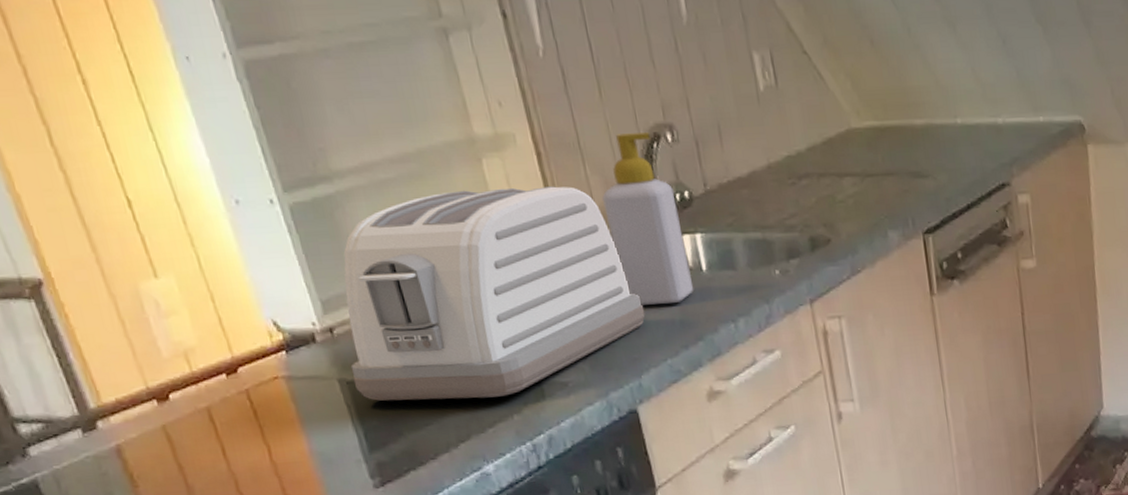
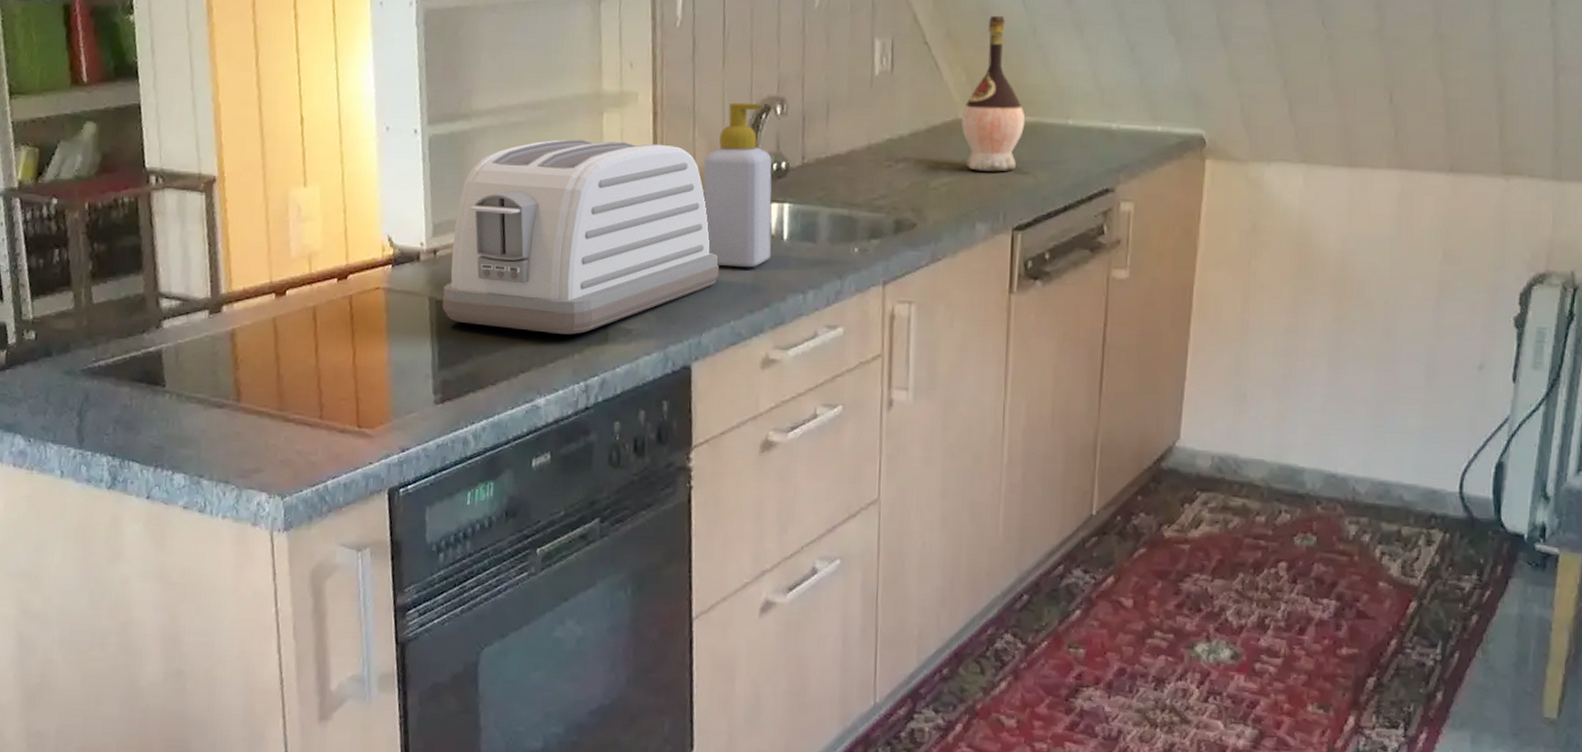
wine bottle: none [853,17,917,179] -> present [961,15,1026,172]

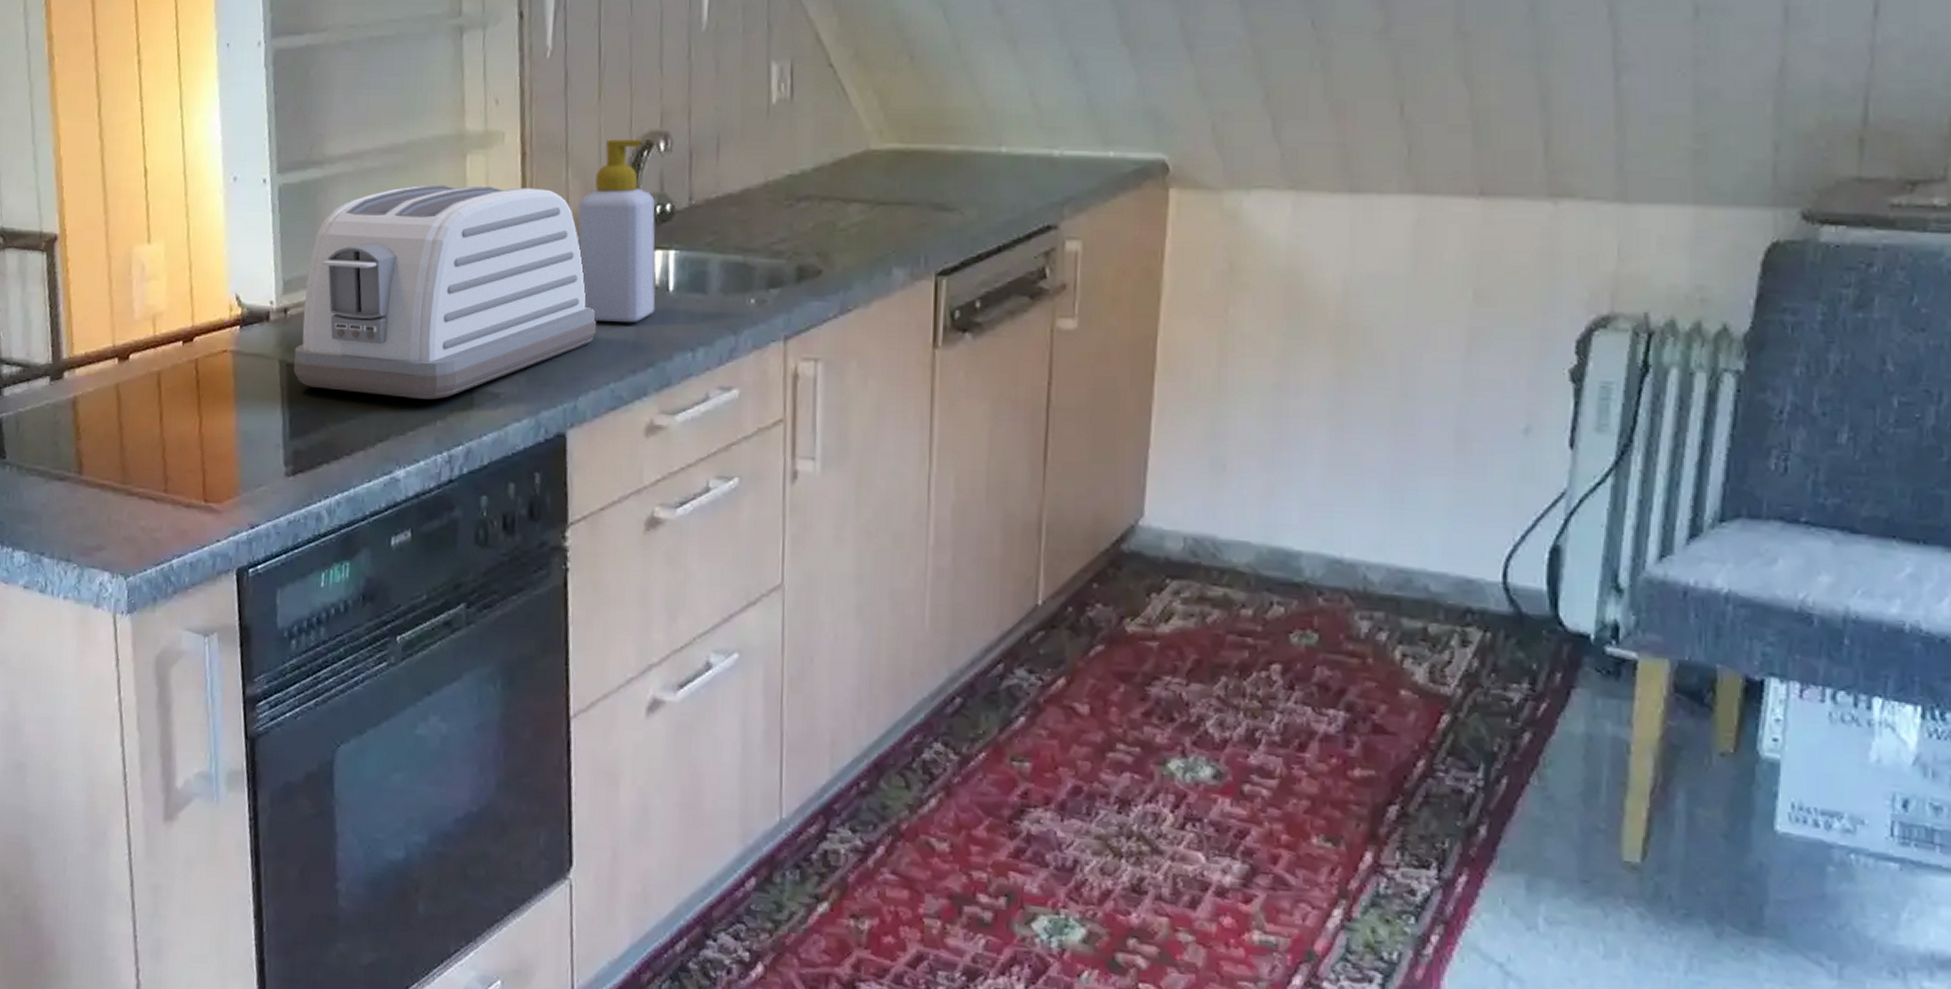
wine bottle: present [961,15,1026,172] -> none [873,31,950,209]

